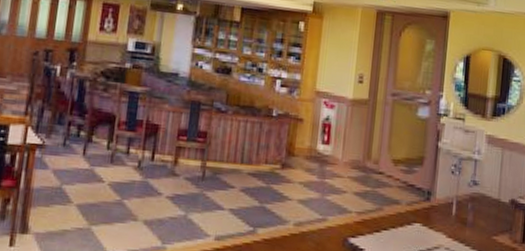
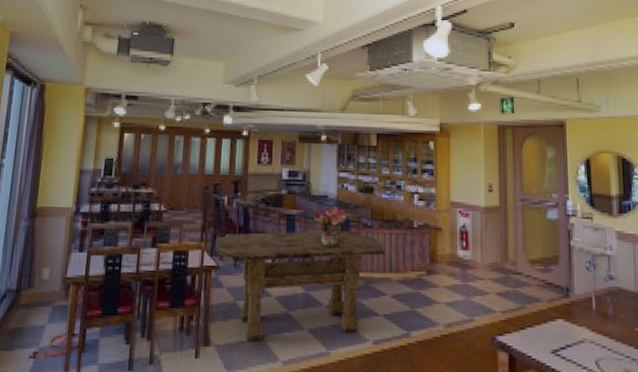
dining table: none [41,108,239,231] -> present [215,230,386,341]
bouquet: none [160,85,198,133] -> present [314,206,346,249]

